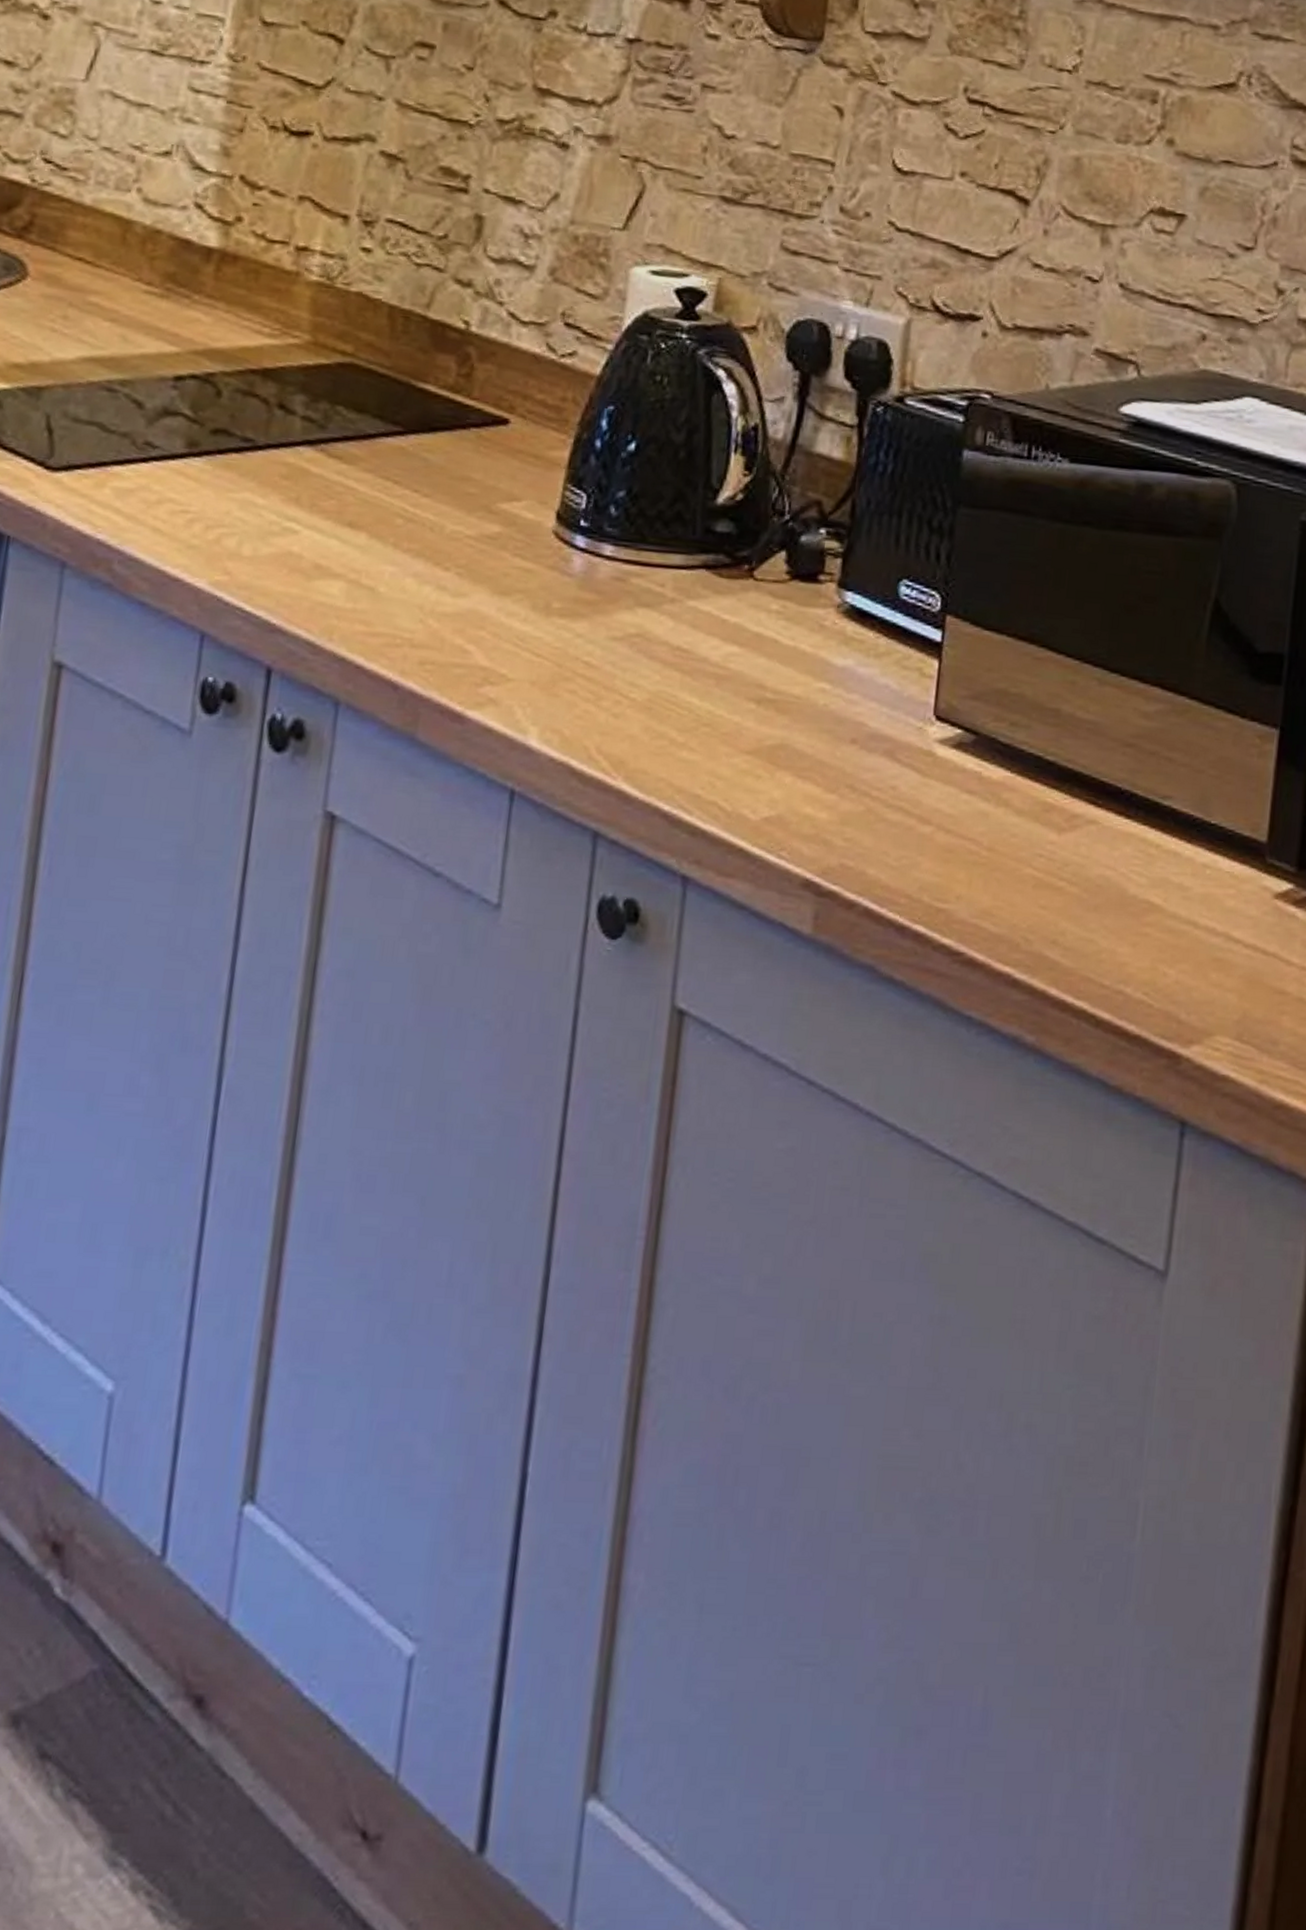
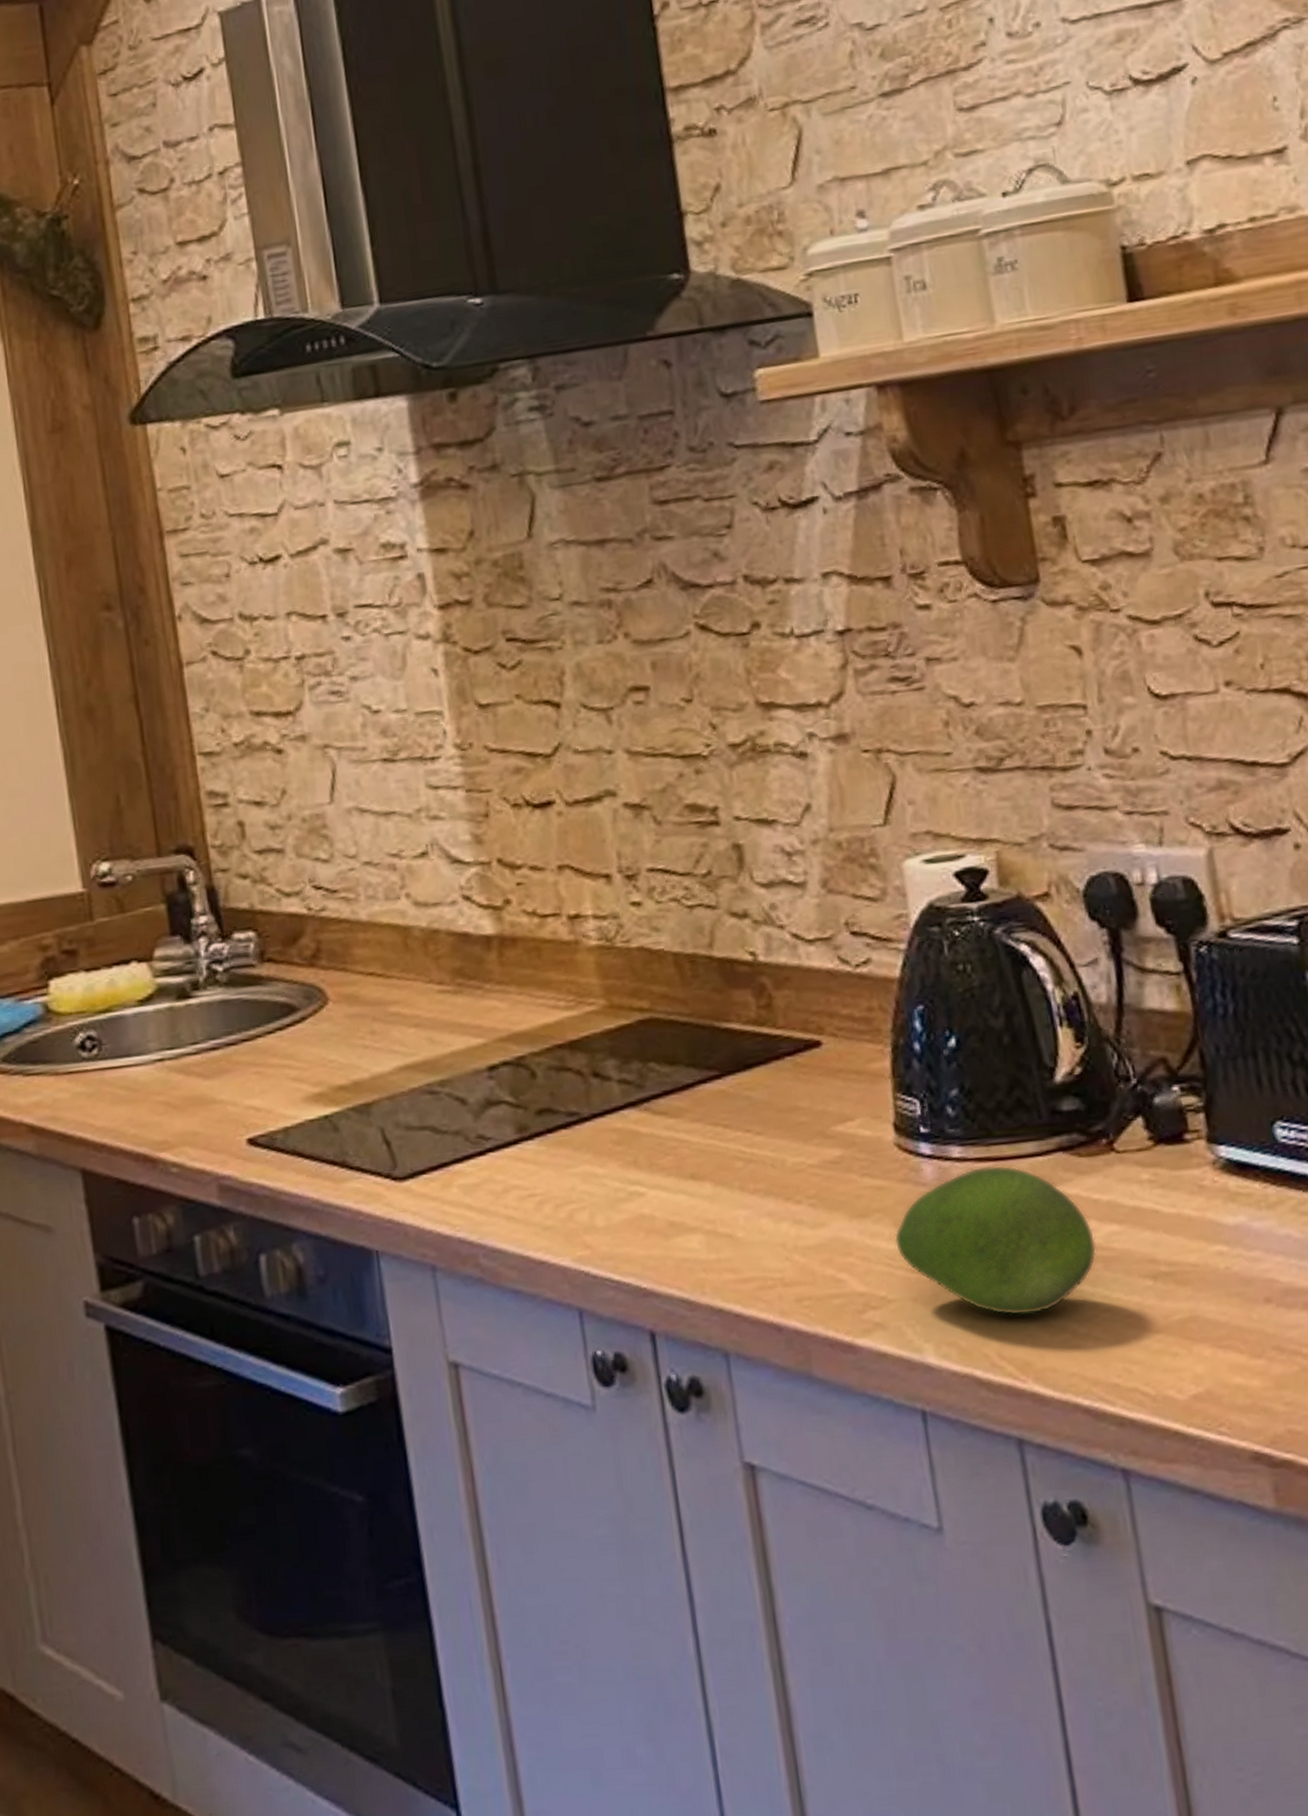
fruit: none [527,568,715,717] -> present [894,1165,1097,1316]

